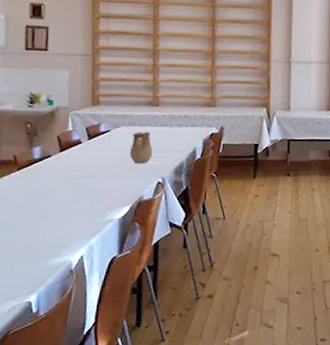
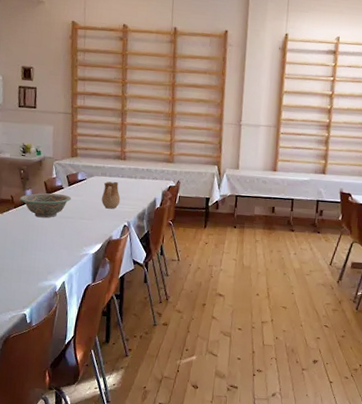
decorative bowl: none [24,149,92,180] -> present [19,193,71,218]

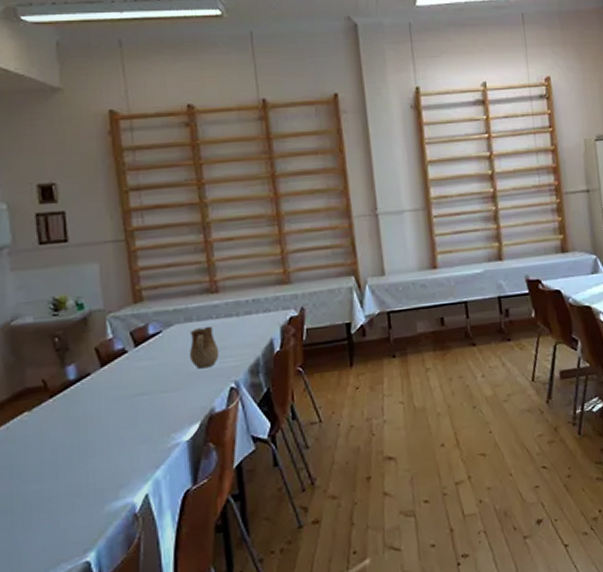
decorative bowl: present [19,193,71,218] -> none [57,361,142,405]

